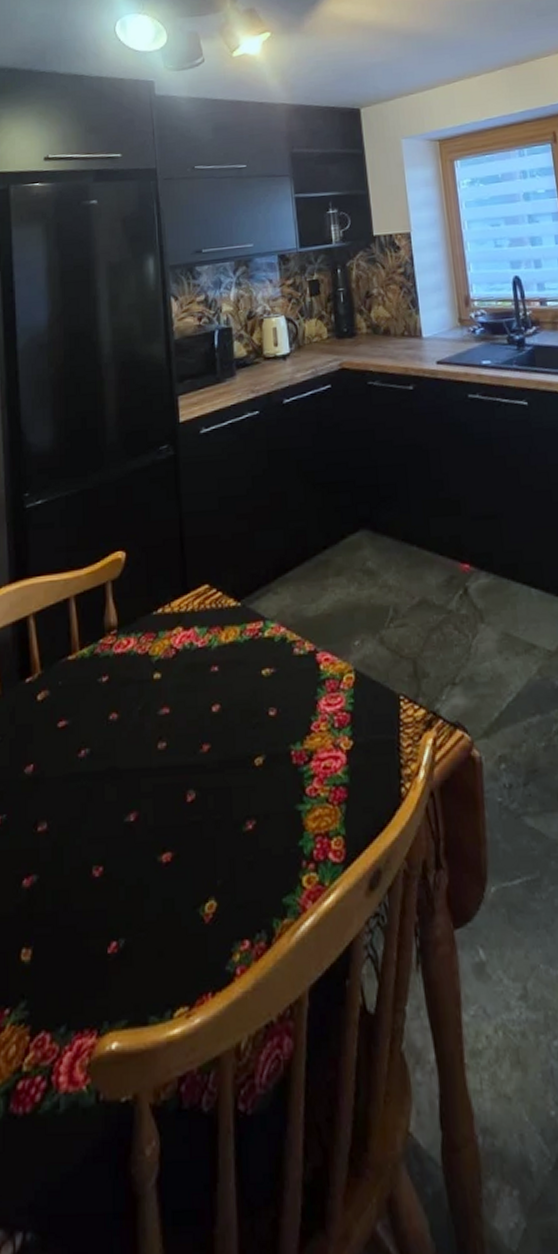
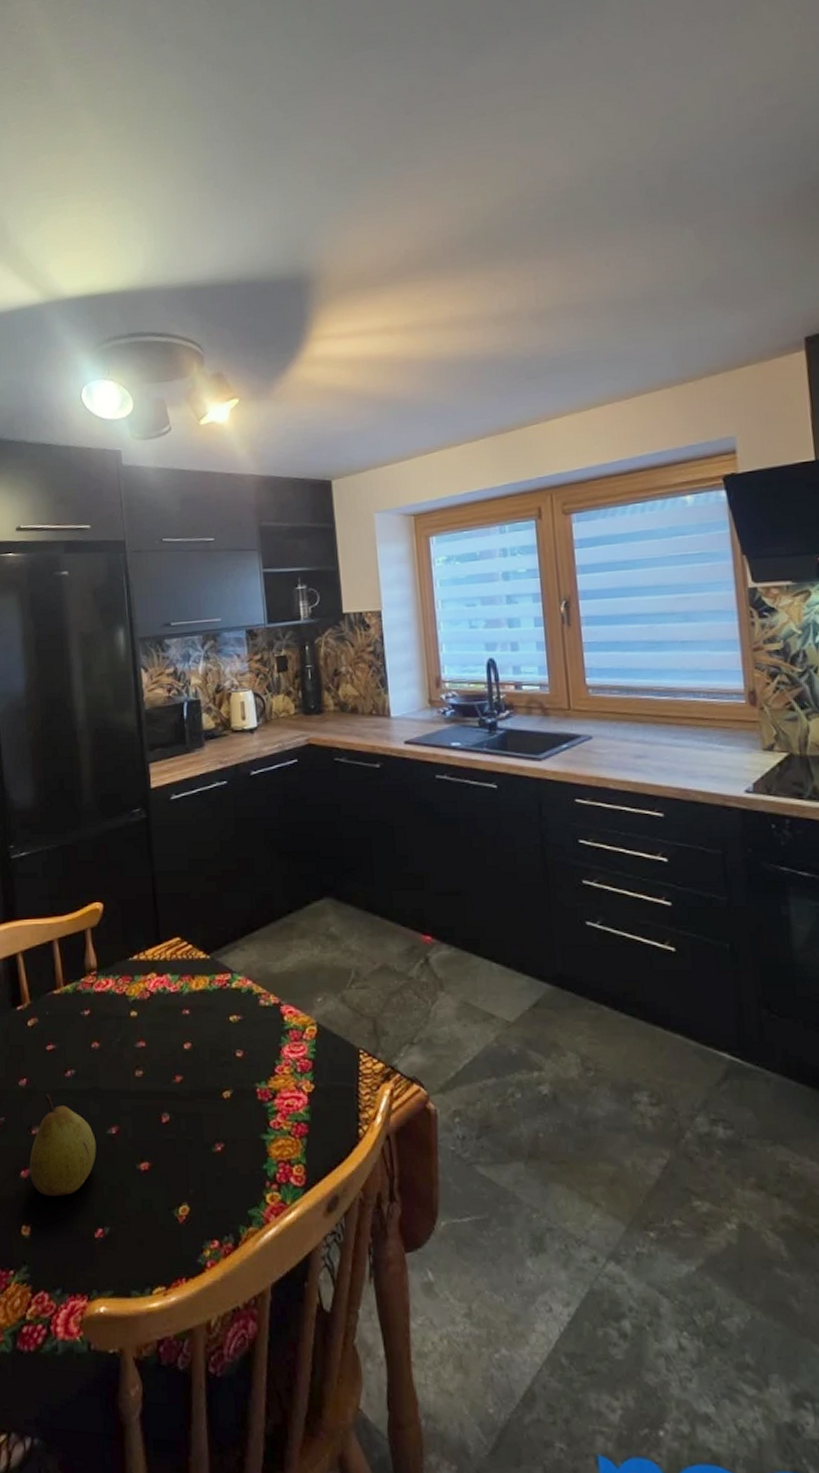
fruit: none [33,780,112,908] -> present [29,1093,96,1197]

